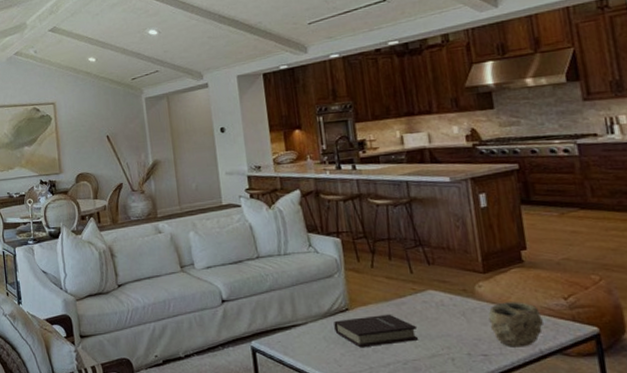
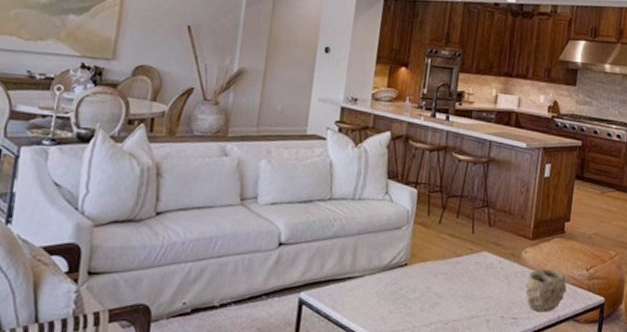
book: present [334,314,418,348] -> none [389,272,464,306]

